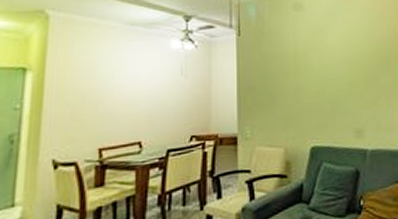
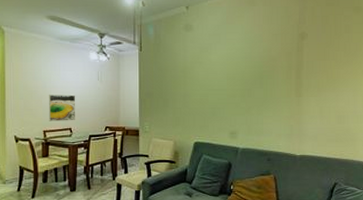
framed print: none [107,96,150,135] -> present [48,95,76,121]

